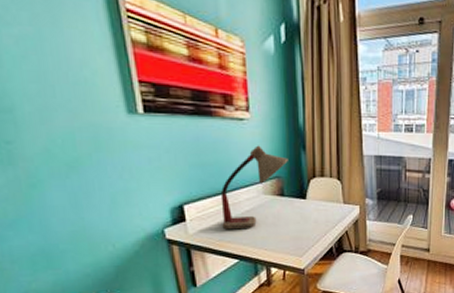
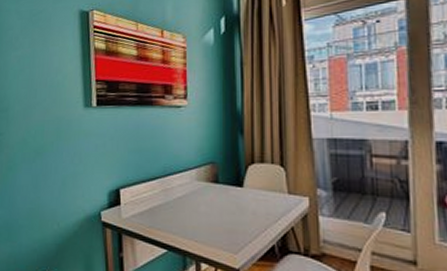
desk lamp: present [220,145,288,230] -> none [153,131,224,217]

